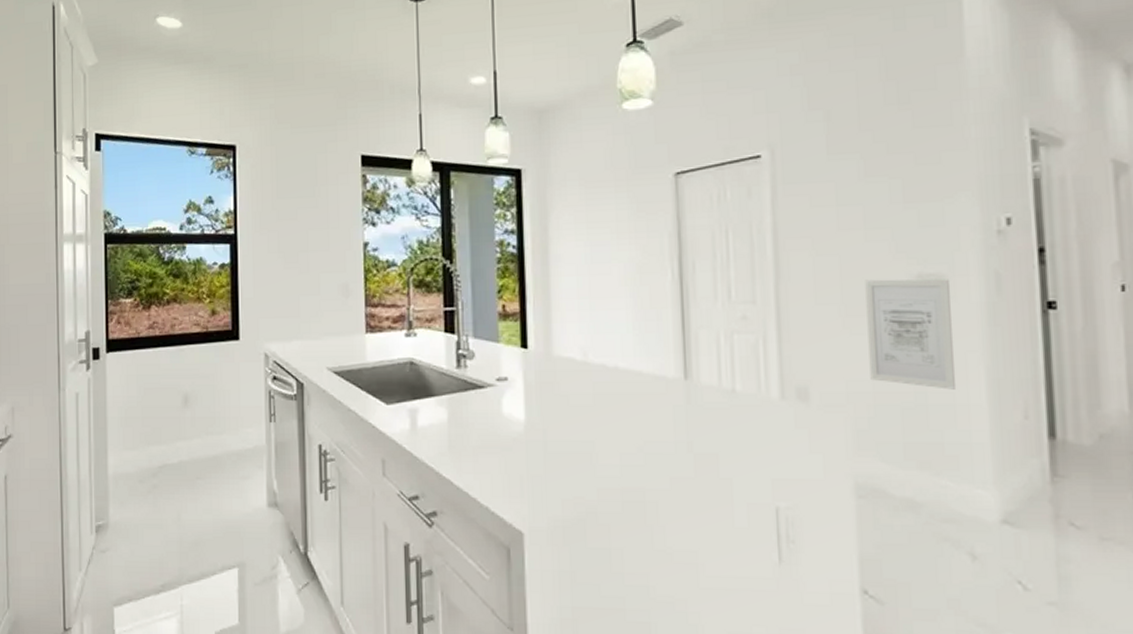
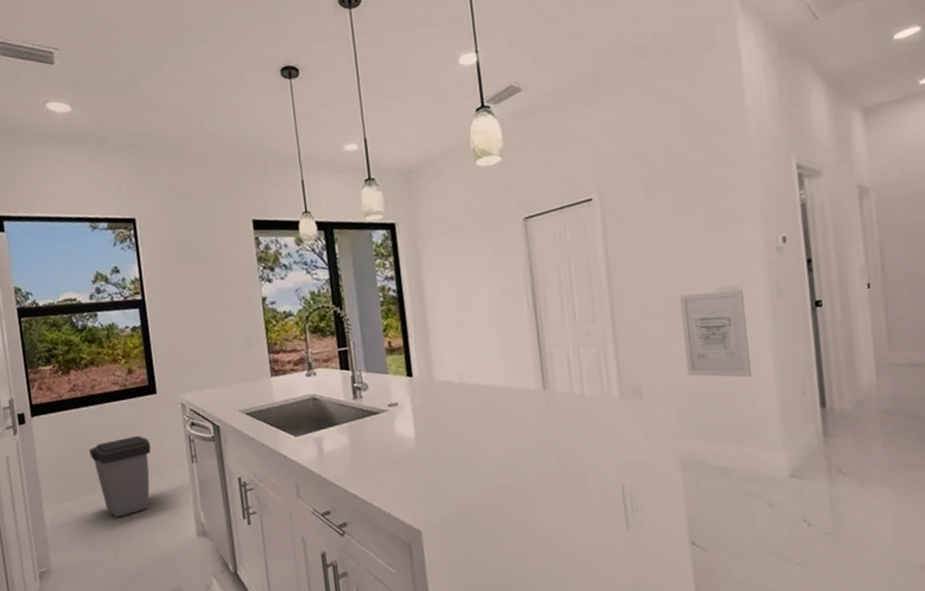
trash can: none [162,386,228,475] -> present [89,436,151,518]

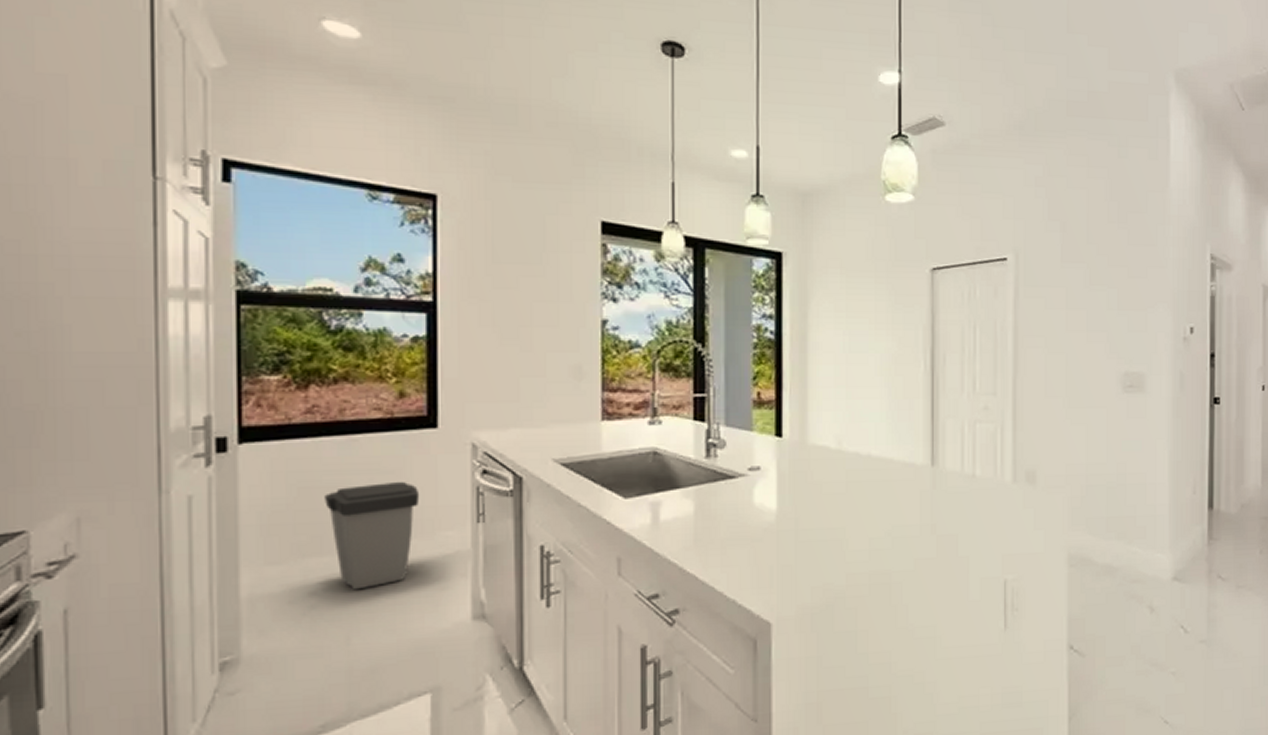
wall art: present [679,289,752,378] -> none [1085,376,1148,471]

